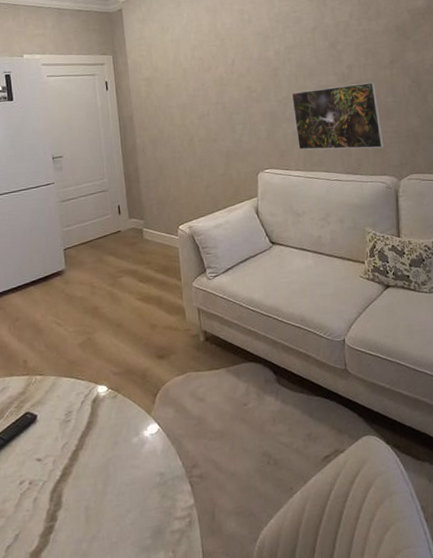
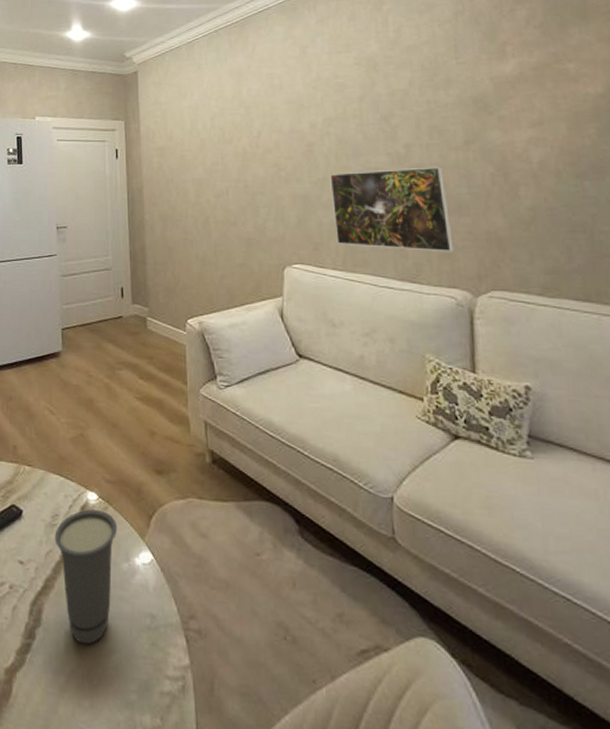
cup: none [69,399,127,513] -> present [54,509,118,645]

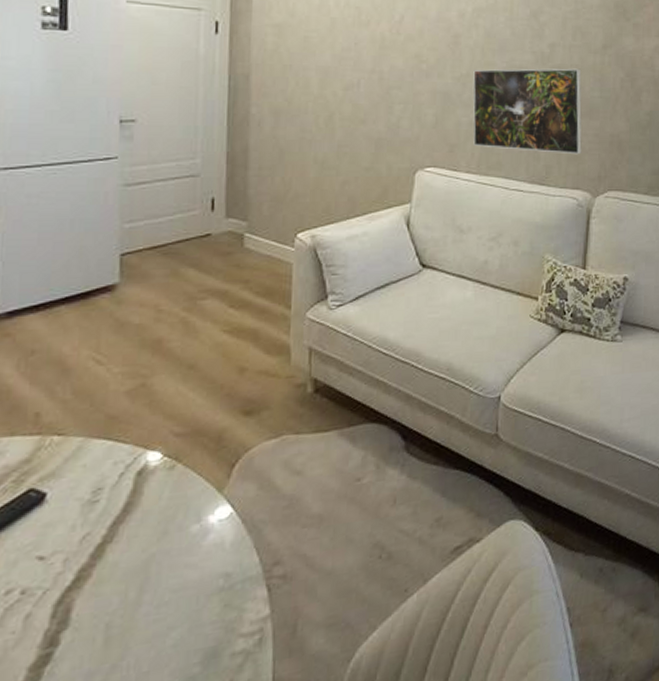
cup: present [54,509,118,645] -> none [95,470,188,632]

